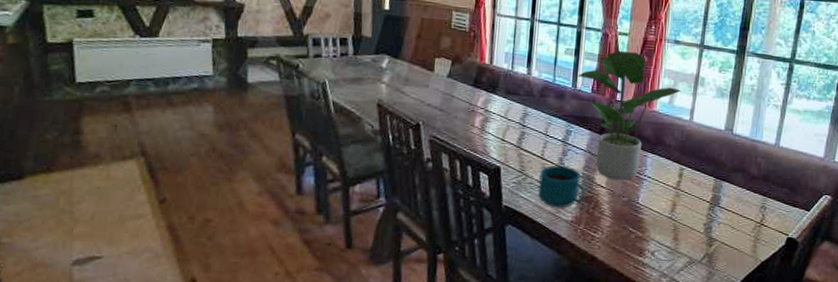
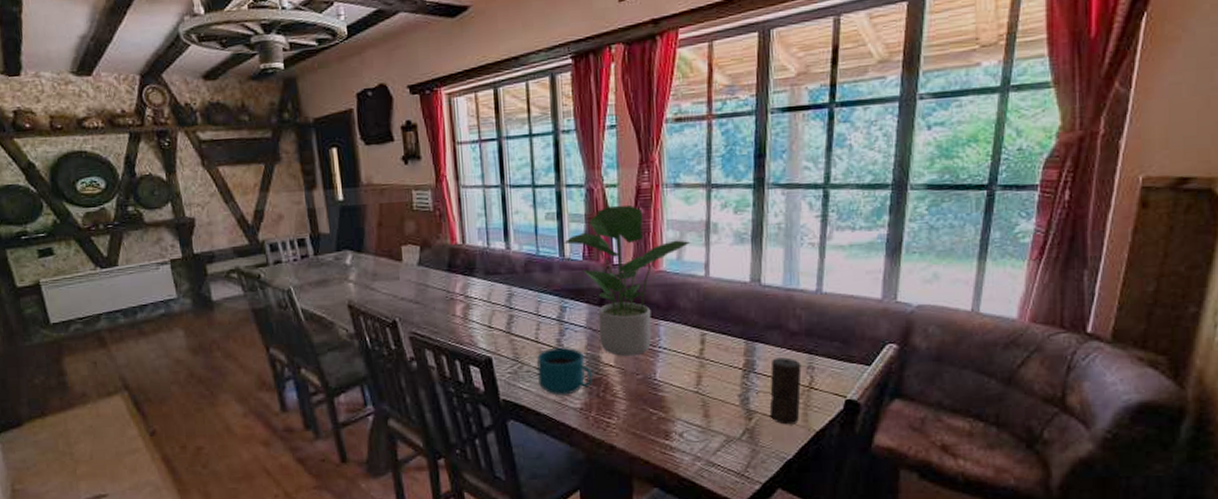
candle: none [726,196,757,254] -> present [769,357,802,425]

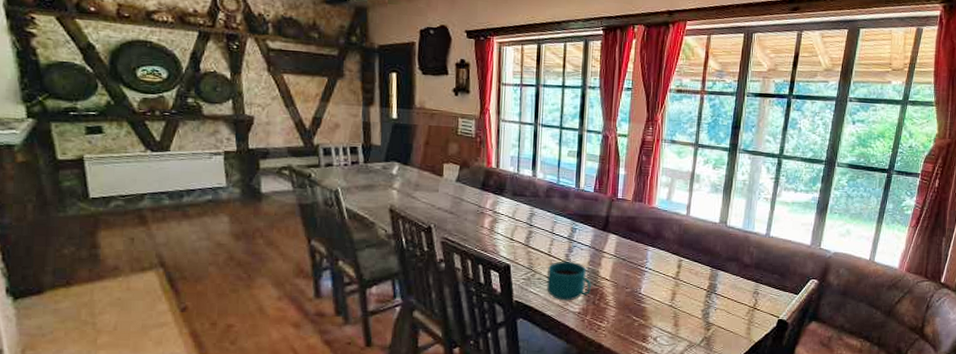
potted plant: present [564,205,690,357] -> none [580,151,678,274]
candle: present [769,357,802,425] -> none [723,283,750,336]

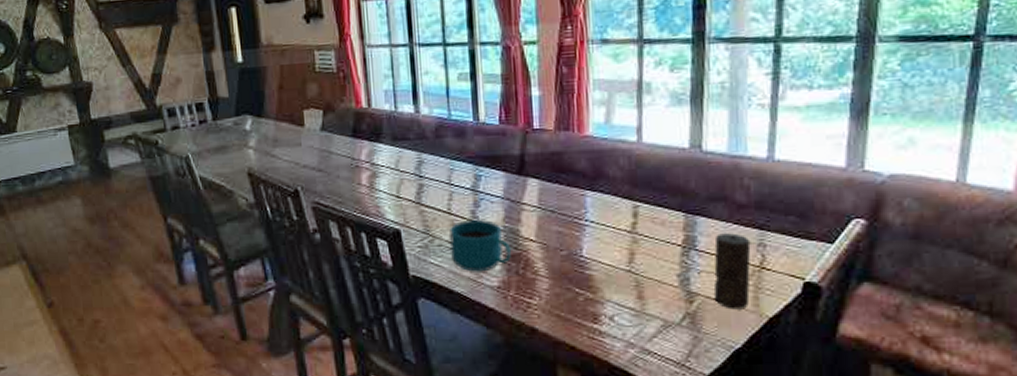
candle: none [723,283,750,336] -> present [713,233,751,310]

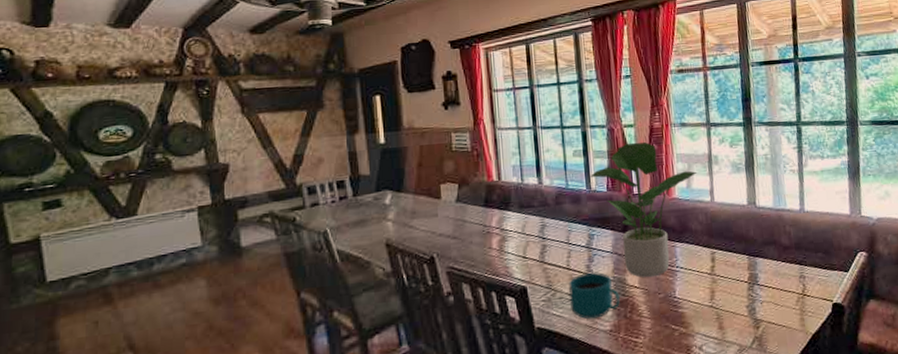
potted plant: none [478,63,619,231] -> present [590,142,696,278]
candle: present [713,233,751,310] -> none [770,269,798,331]

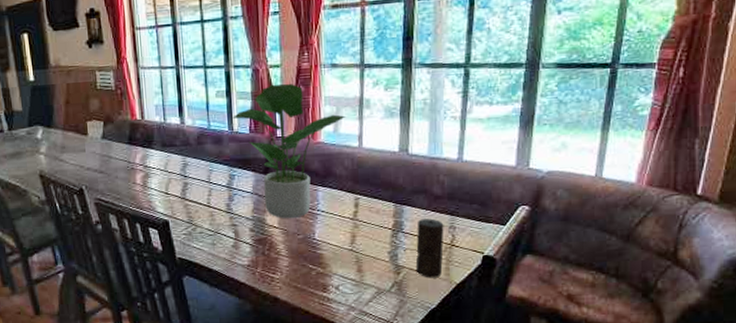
cup: present [569,272,620,320] -> none [209,211,258,254]
candle: none [770,269,798,331] -> present [415,218,444,278]

